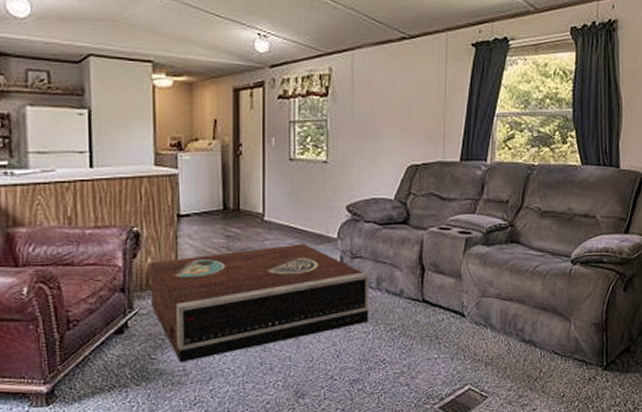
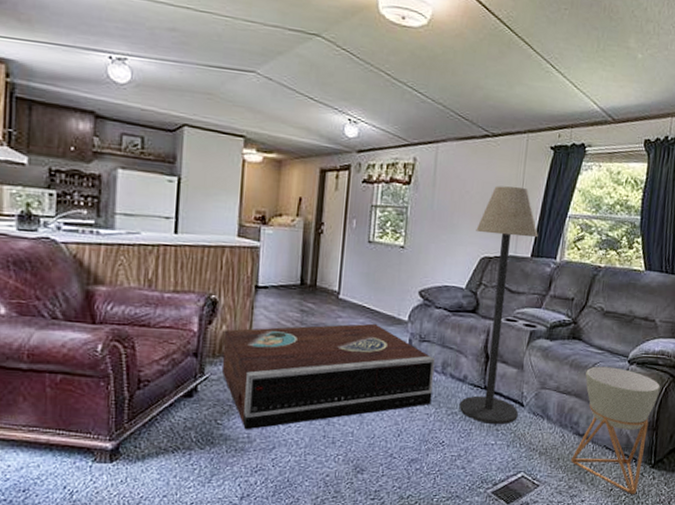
floor lamp: none [398,89,466,337] -> present [459,185,538,424]
planter: none [518,269,607,399] -> present [570,366,660,494]

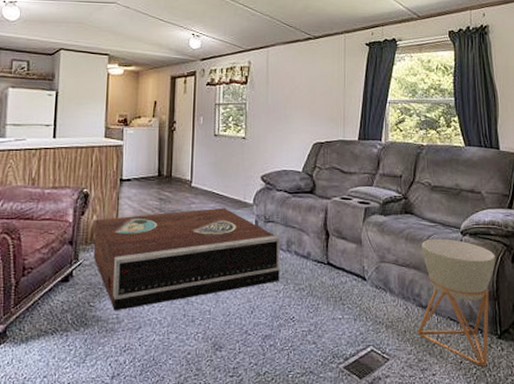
floor lamp: present [459,185,538,424] -> none [305,80,363,298]

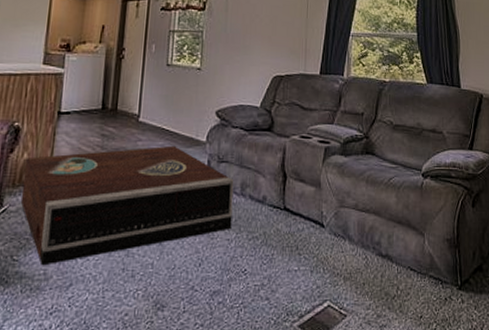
planter: present [417,238,495,367] -> none [376,181,456,321]

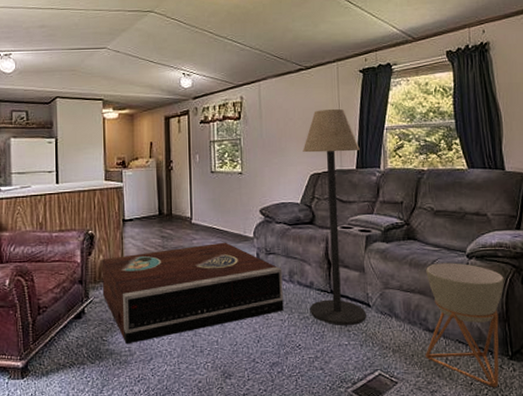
floor lamp: none [260,9,325,247] -> present [303,109,366,325]
planter: none [376,181,456,321] -> present [425,263,504,387]

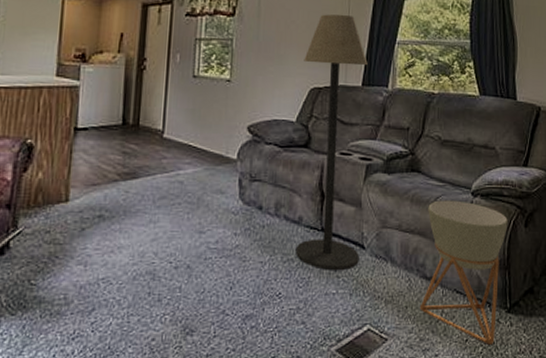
stereo: present [101,242,284,345] -> none [37,163,268,290]

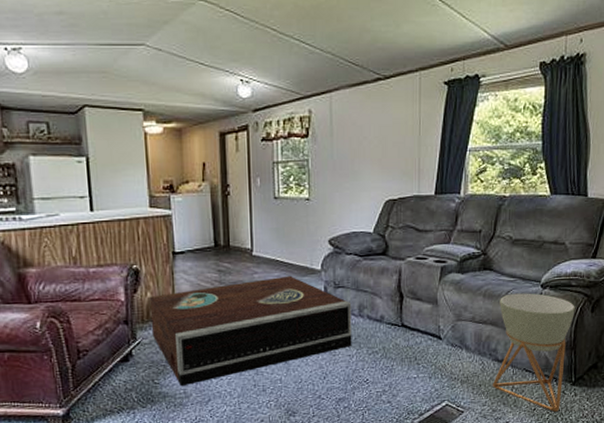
stereo: none [37,163,268,290] -> present [149,275,352,387]
floor lamp: present [295,14,368,270] -> none [378,127,440,359]

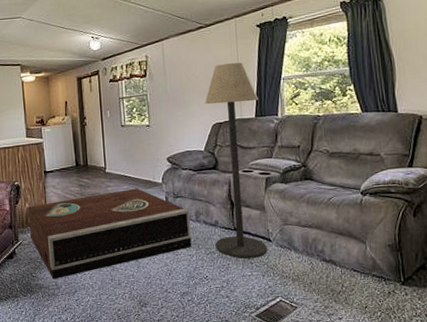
floor lamp: none [378,127,440,359] -> present [205,63,268,259]
planter: present [492,293,575,412] -> none [322,199,397,310]

